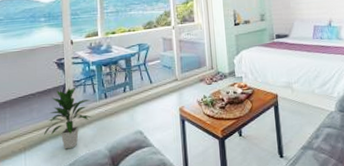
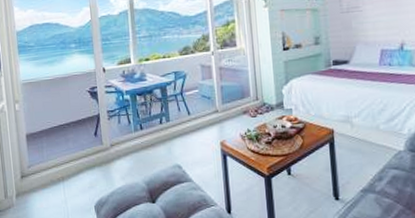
indoor plant: present [44,88,92,150] -> none [81,118,128,181]

